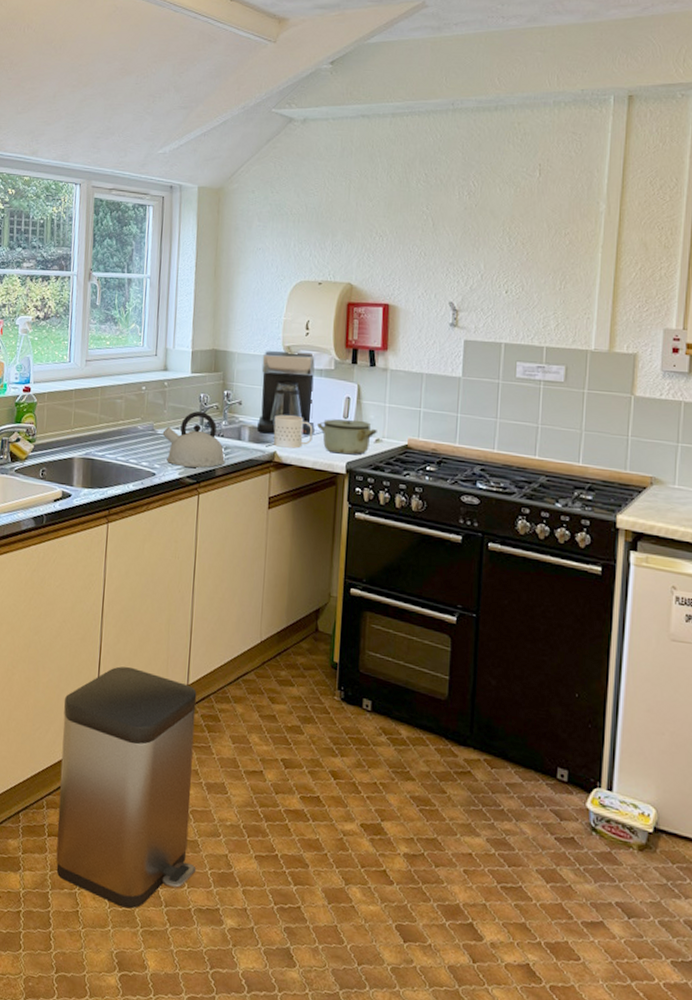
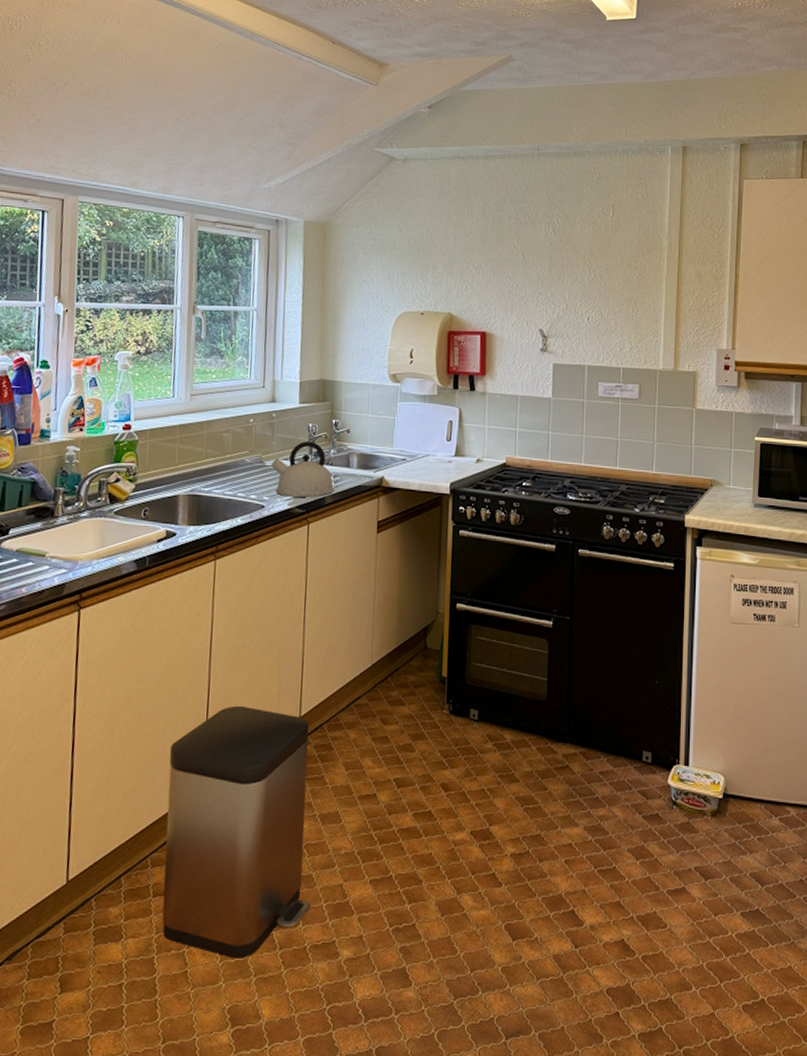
coffee maker: present [257,350,315,436] -> none [365,379,420,460]
mug: present [273,415,313,449] -> none [380,440,419,473]
cooking pot: present [316,418,377,455] -> none [421,441,478,476]

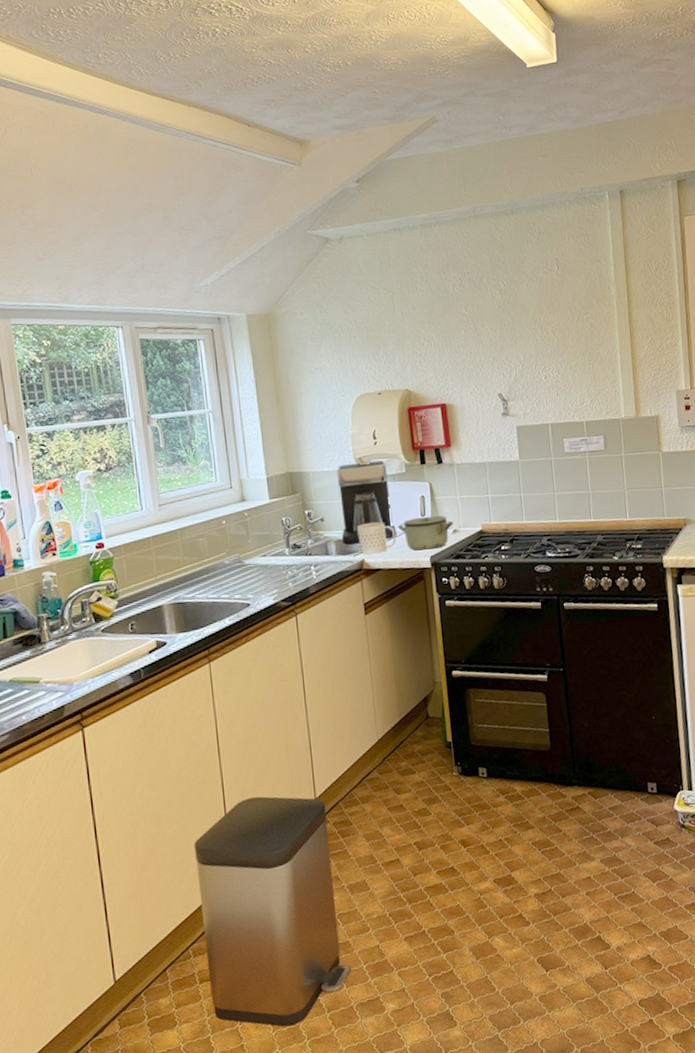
kettle: present [271,441,335,498] -> none [250,535,318,592]
coffee maker: none [365,379,420,460] -> present [336,460,397,545]
mug: none [380,440,419,473] -> present [357,522,396,555]
cooking pot: none [421,441,478,476] -> present [397,515,453,551]

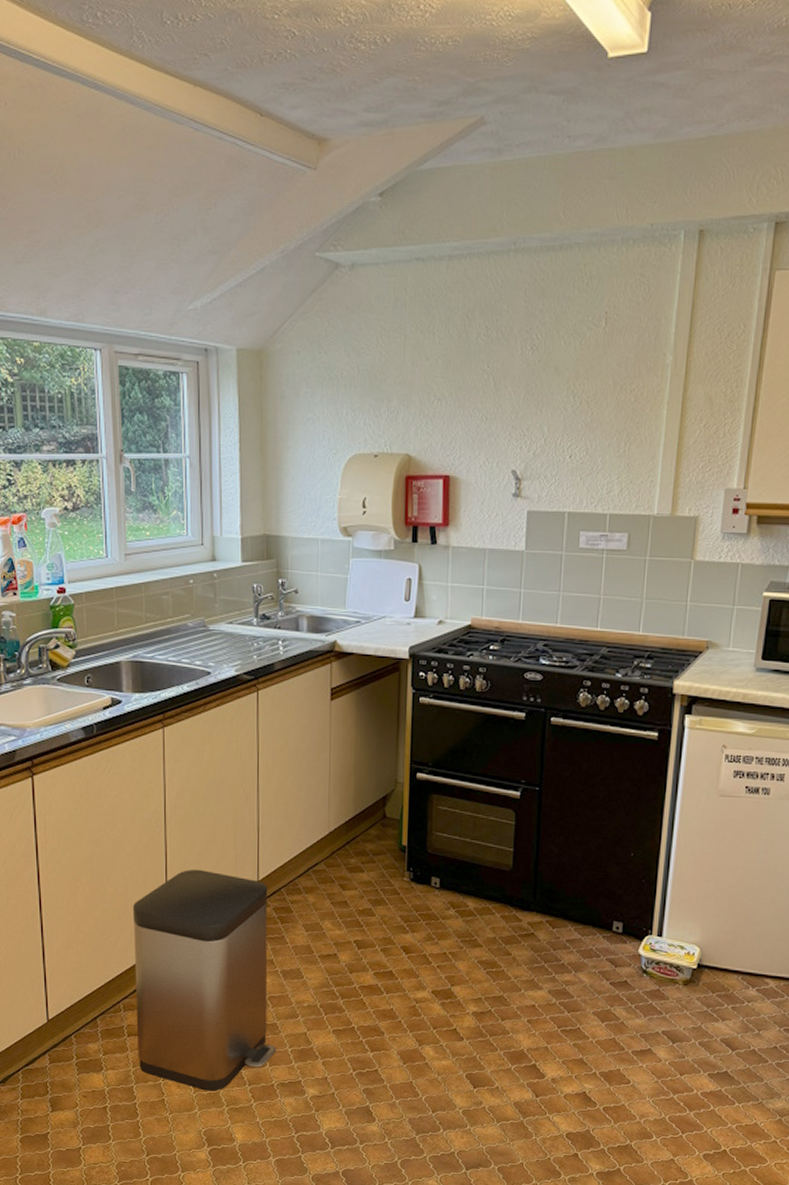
coffee maker: present [336,460,397,545] -> none [316,532,376,622]
mug: present [357,522,396,555] -> none [333,601,374,637]
cooking pot: present [397,515,453,551] -> none [377,601,440,639]

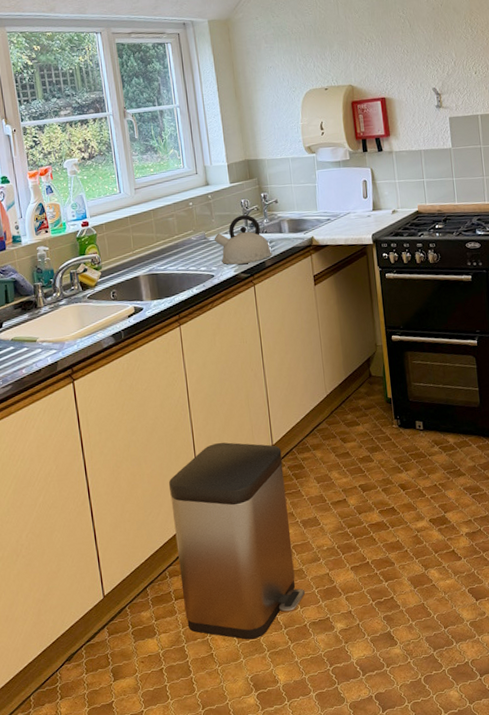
kettle: none [215,603,284,664] -> present [214,215,273,265]

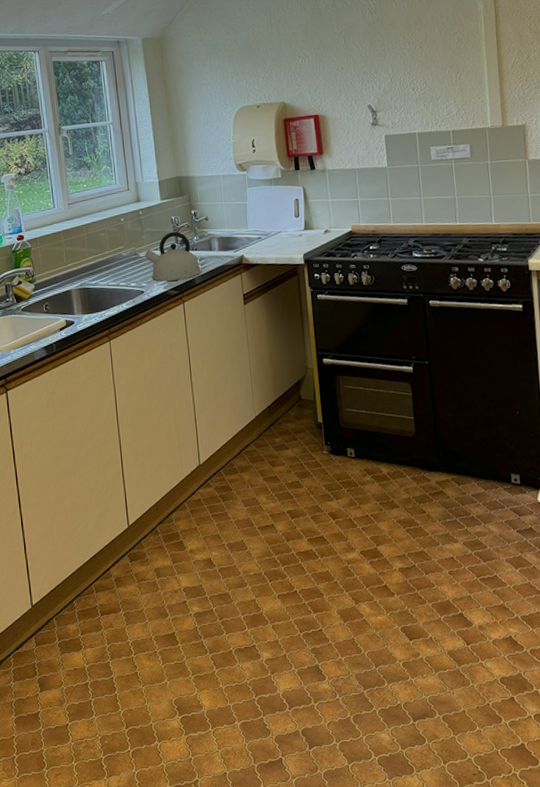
pedal bin: present [168,442,306,640] -> none [96,459,231,662]

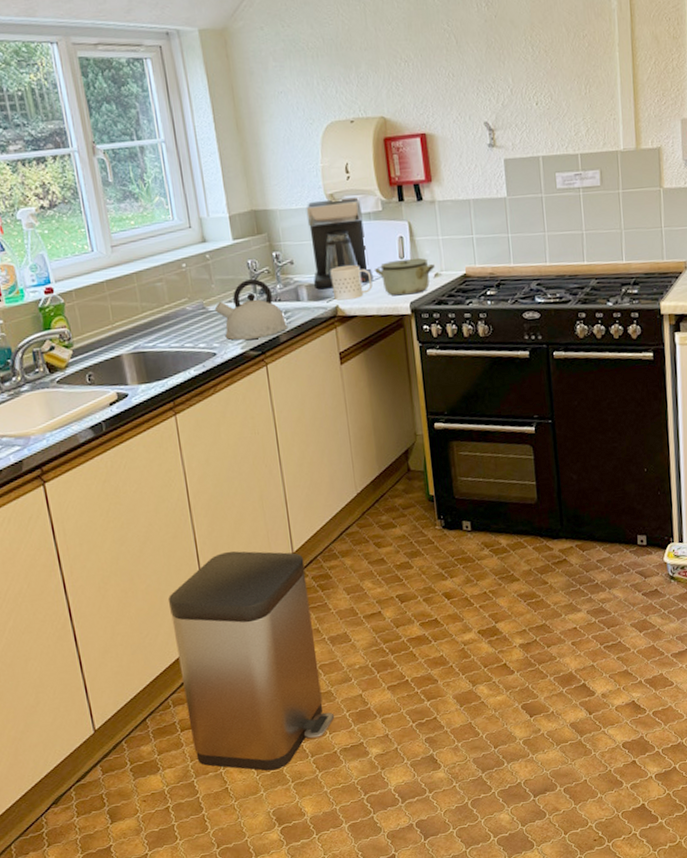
pedal bin: none [96,459,231,662] -> present [168,551,335,771]
coffee maker: none [219,166,273,242] -> present [305,197,373,290]
mug: none [237,222,272,252] -> present [330,265,373,301]
cooking pot: none [273,217,325,248] -> present [374,258,435,296]

